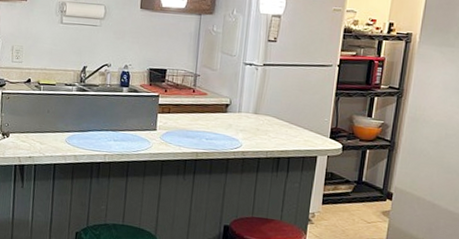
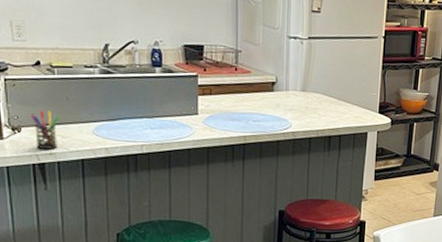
pen holder: none [18,120,41,154] -> present [30,110,60,149]

